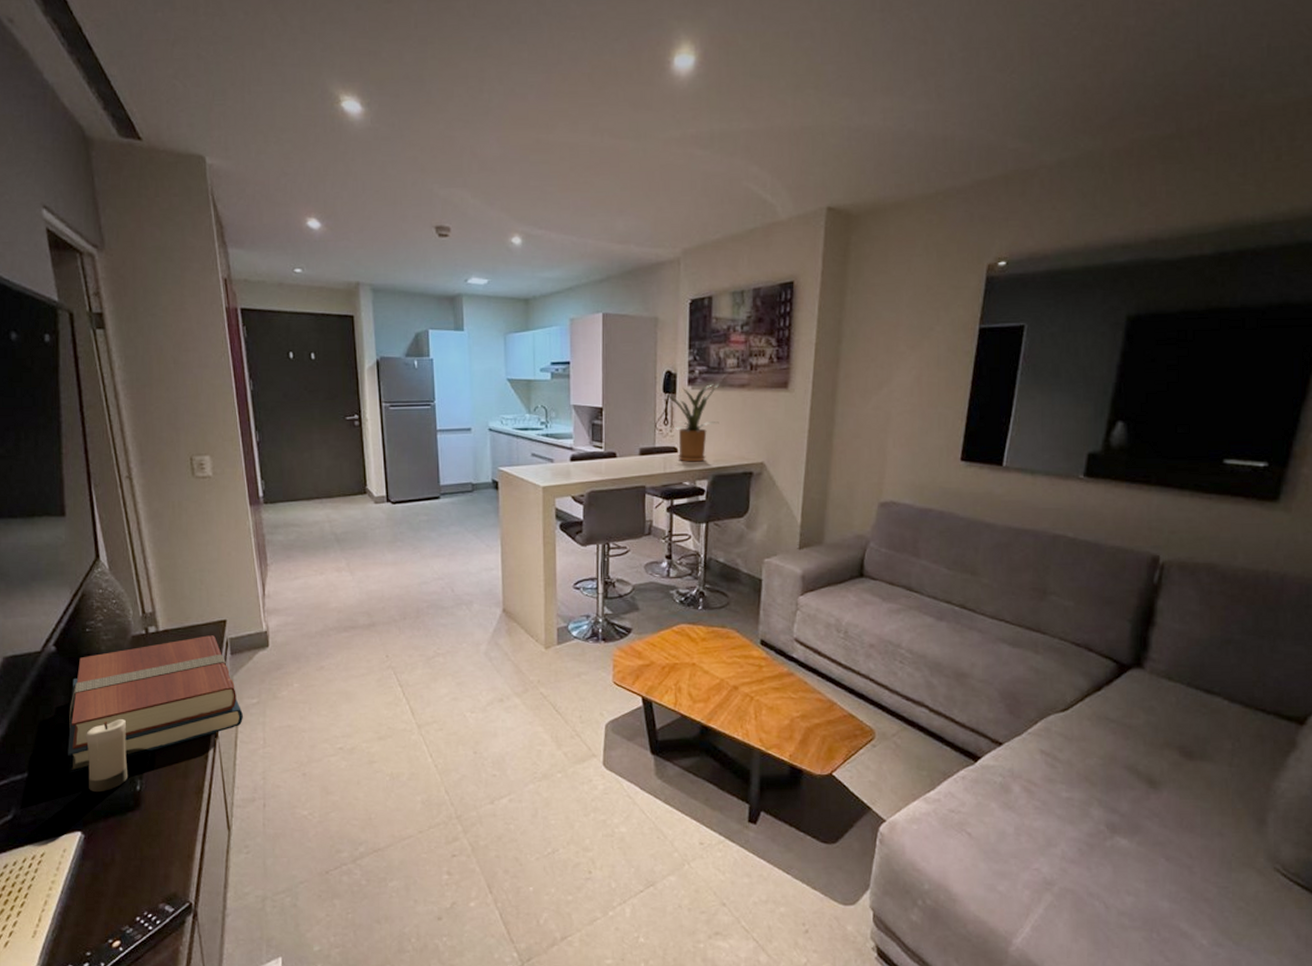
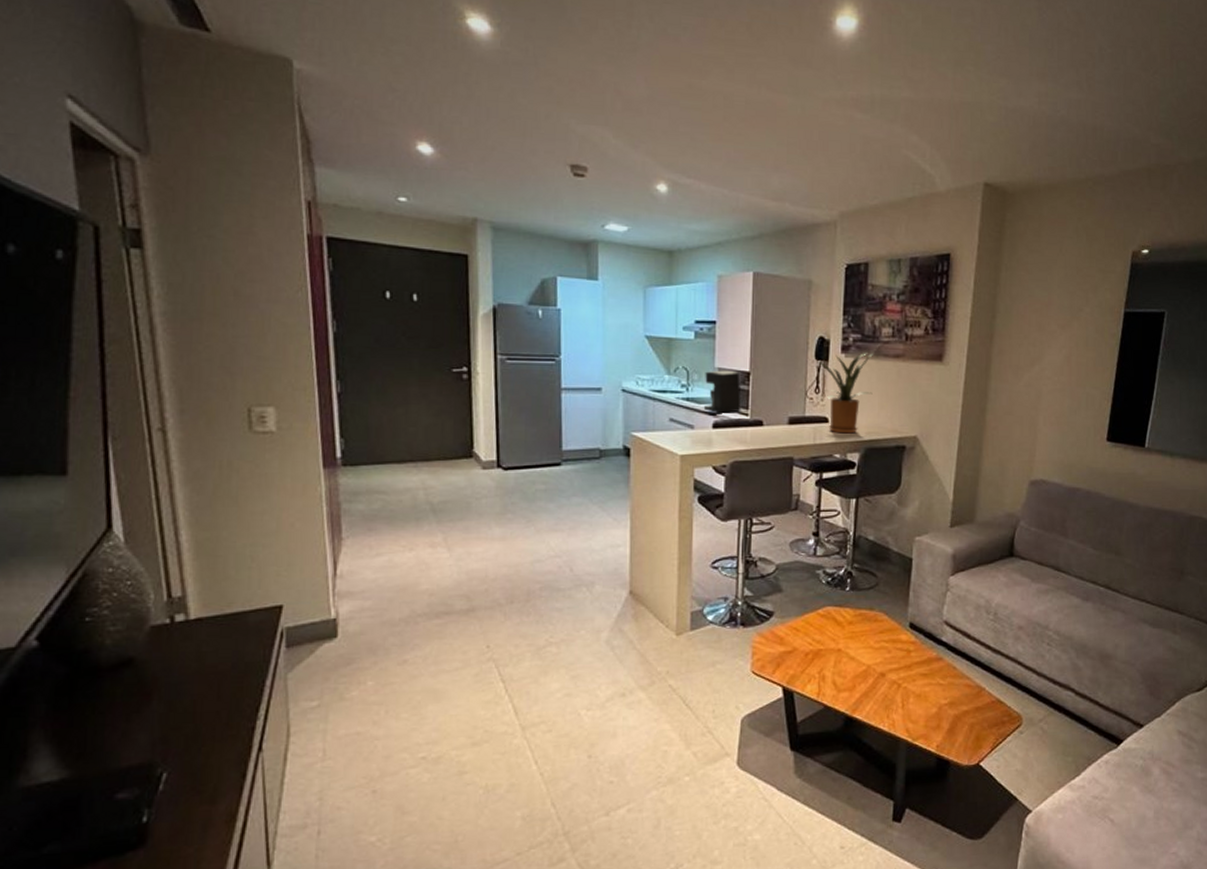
books: present [68,635,243,773] -> none [44,624,297,805]
candle: present [85,718,128,793] -> none [72,731,133,828]
coffee maker: none [561,407,596,448] -> present [703,370,741,414]

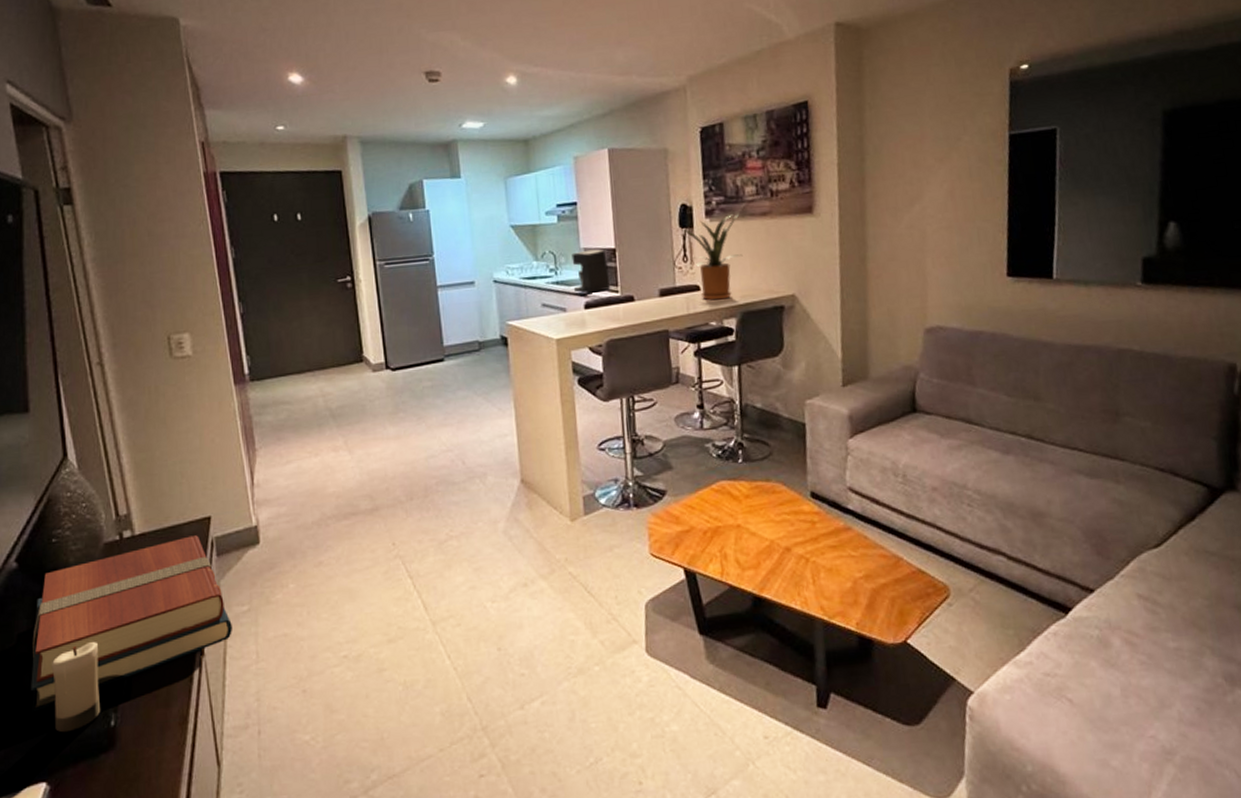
books: none [44,624,297,805] -> present [31,535,232,712]
candle: none [72,731,133,828] -> present [51,641,101,733]

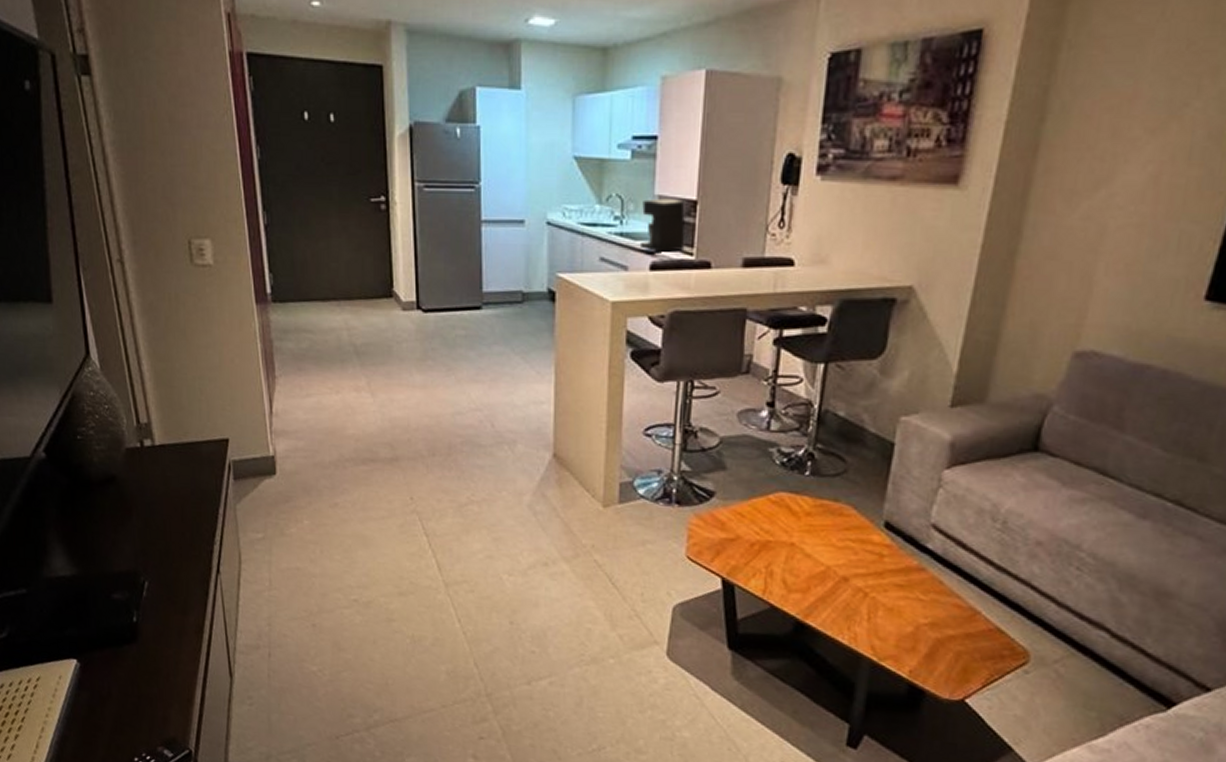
books: present [31,535,232,712] -> none [61,455,247,596]
candle: present [51,641,101,733] -> none [78,540,124,620]
house plant: present [677,213,743,300] -> none [778,172,860,281]

